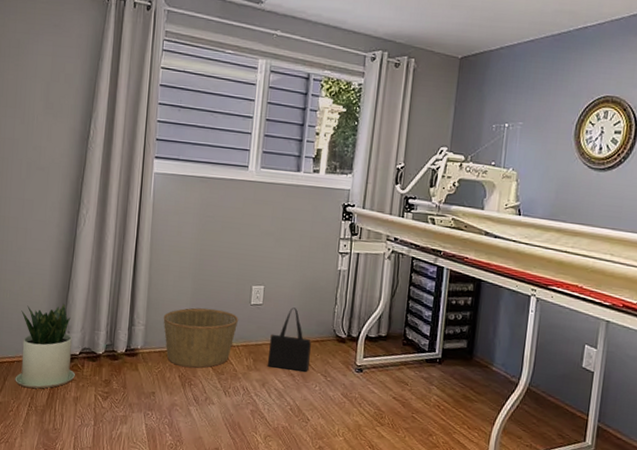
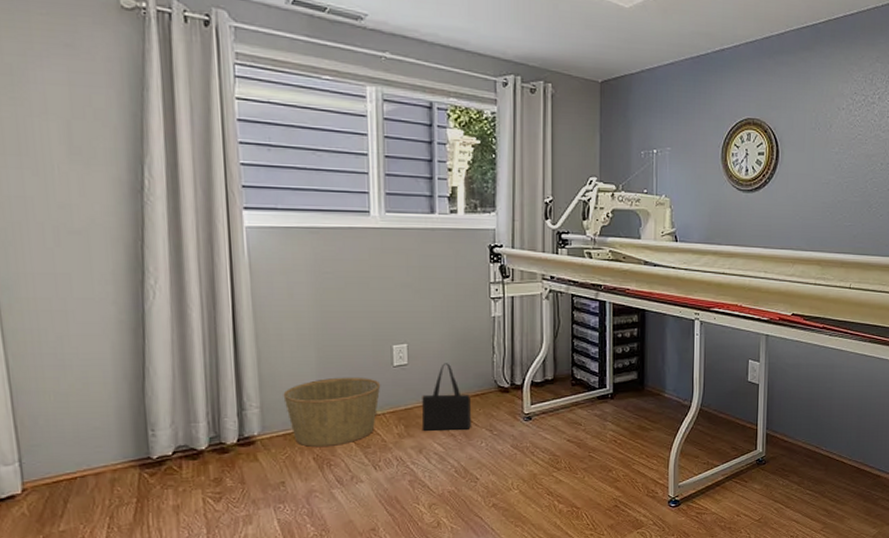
planter: present [15,304,75,389] -> none [76,397,171,507]

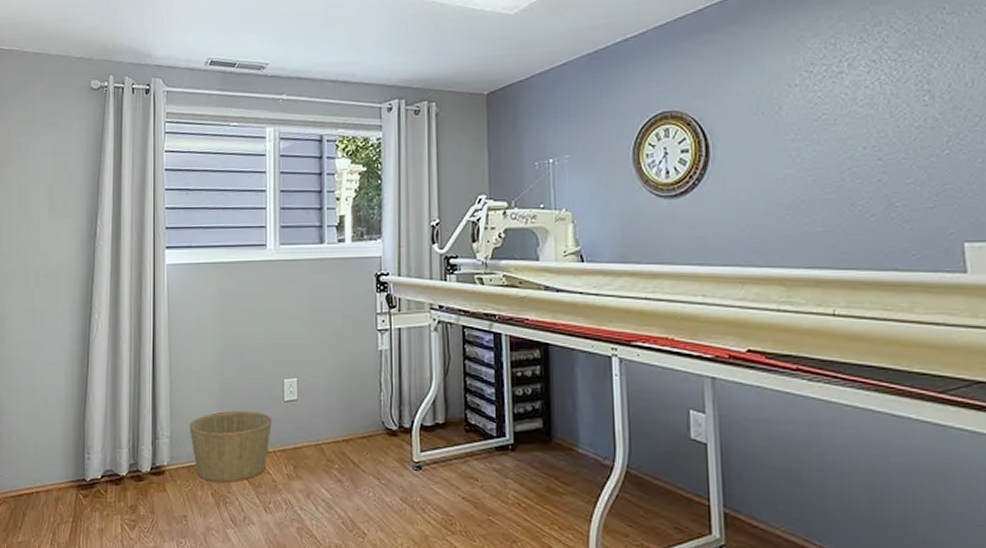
tote bag: present [421,363,472,431] -> none [310,400,359,475]

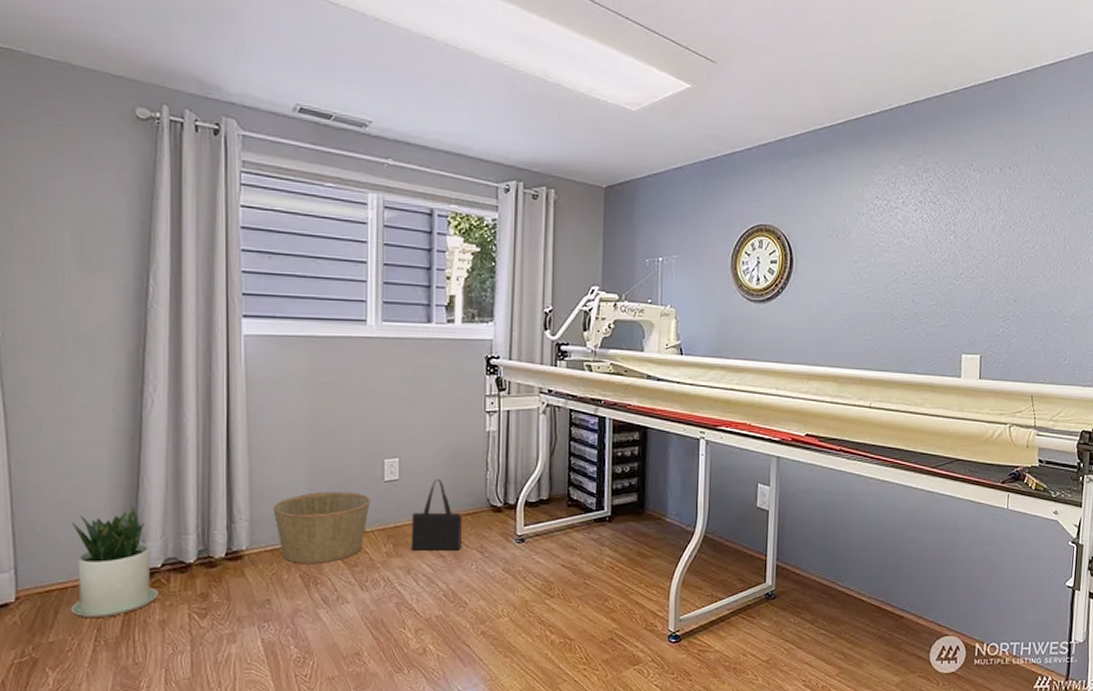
planter: none [34,422,98,523] -> present [71,507,158,619]
tote bag: none [310,400,359,475] -> present [410,479,463,550]

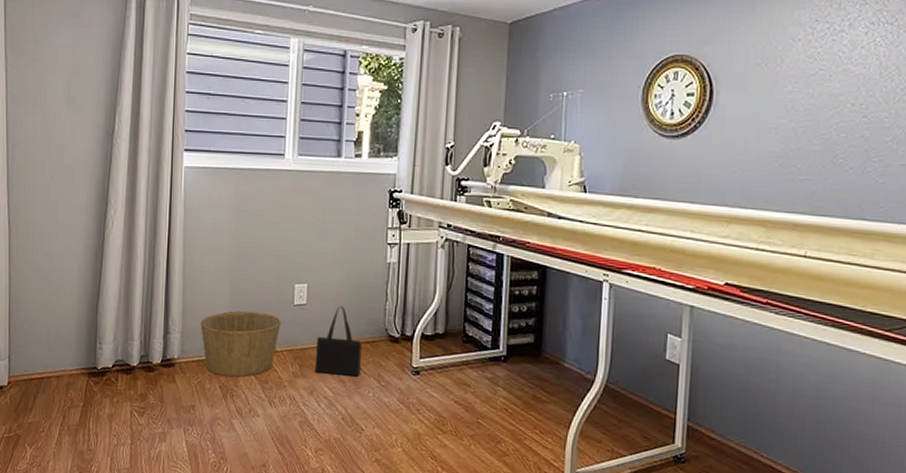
planter: present [71,507,158,619] -> none [45,313,109,407]

